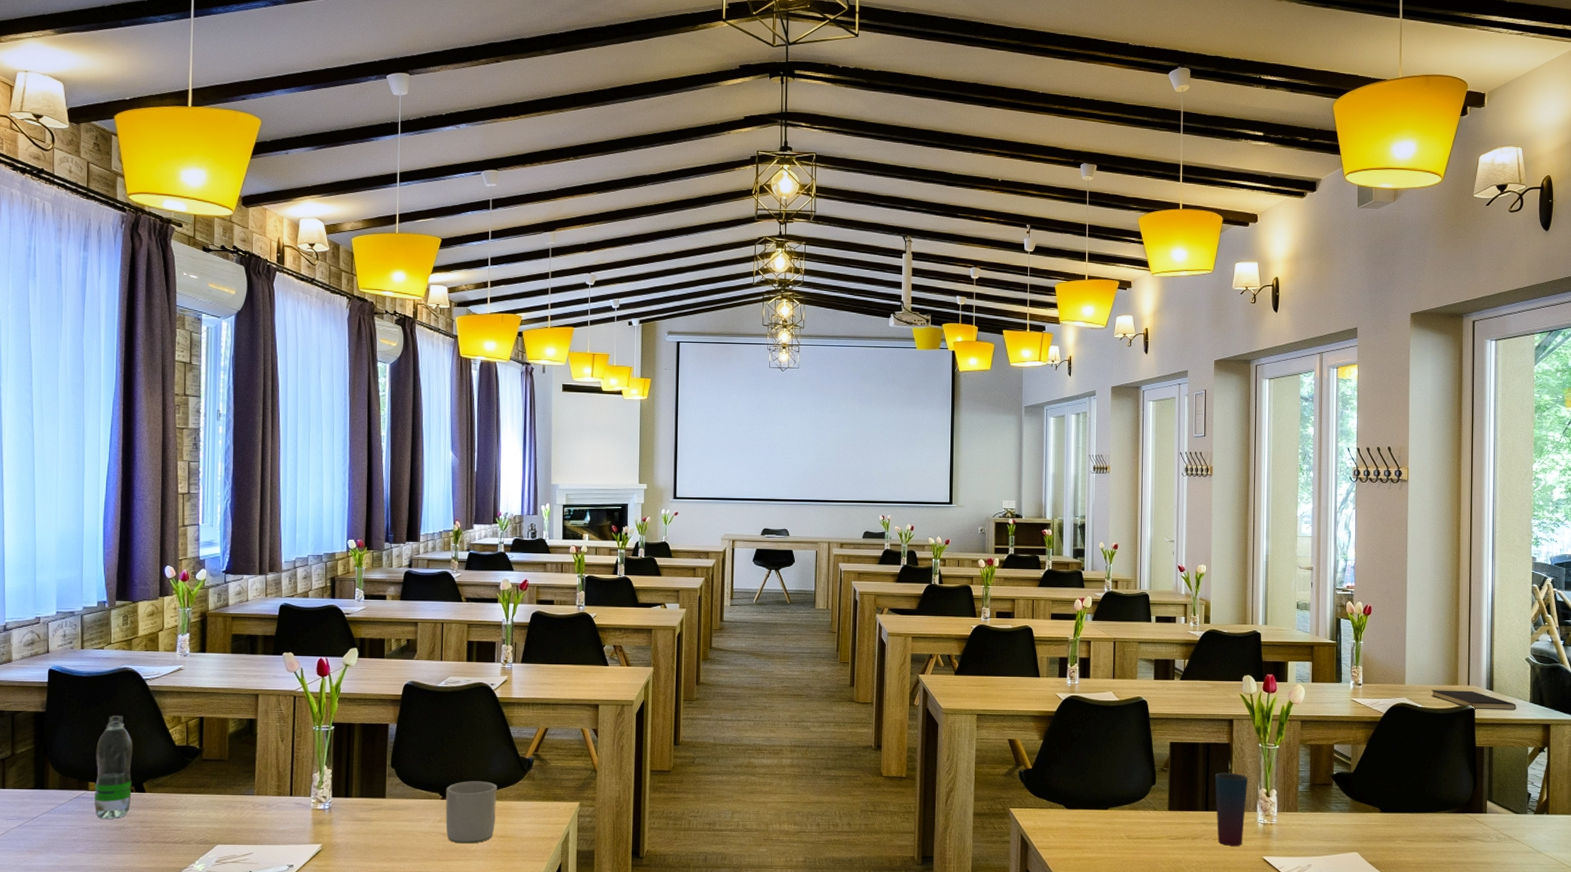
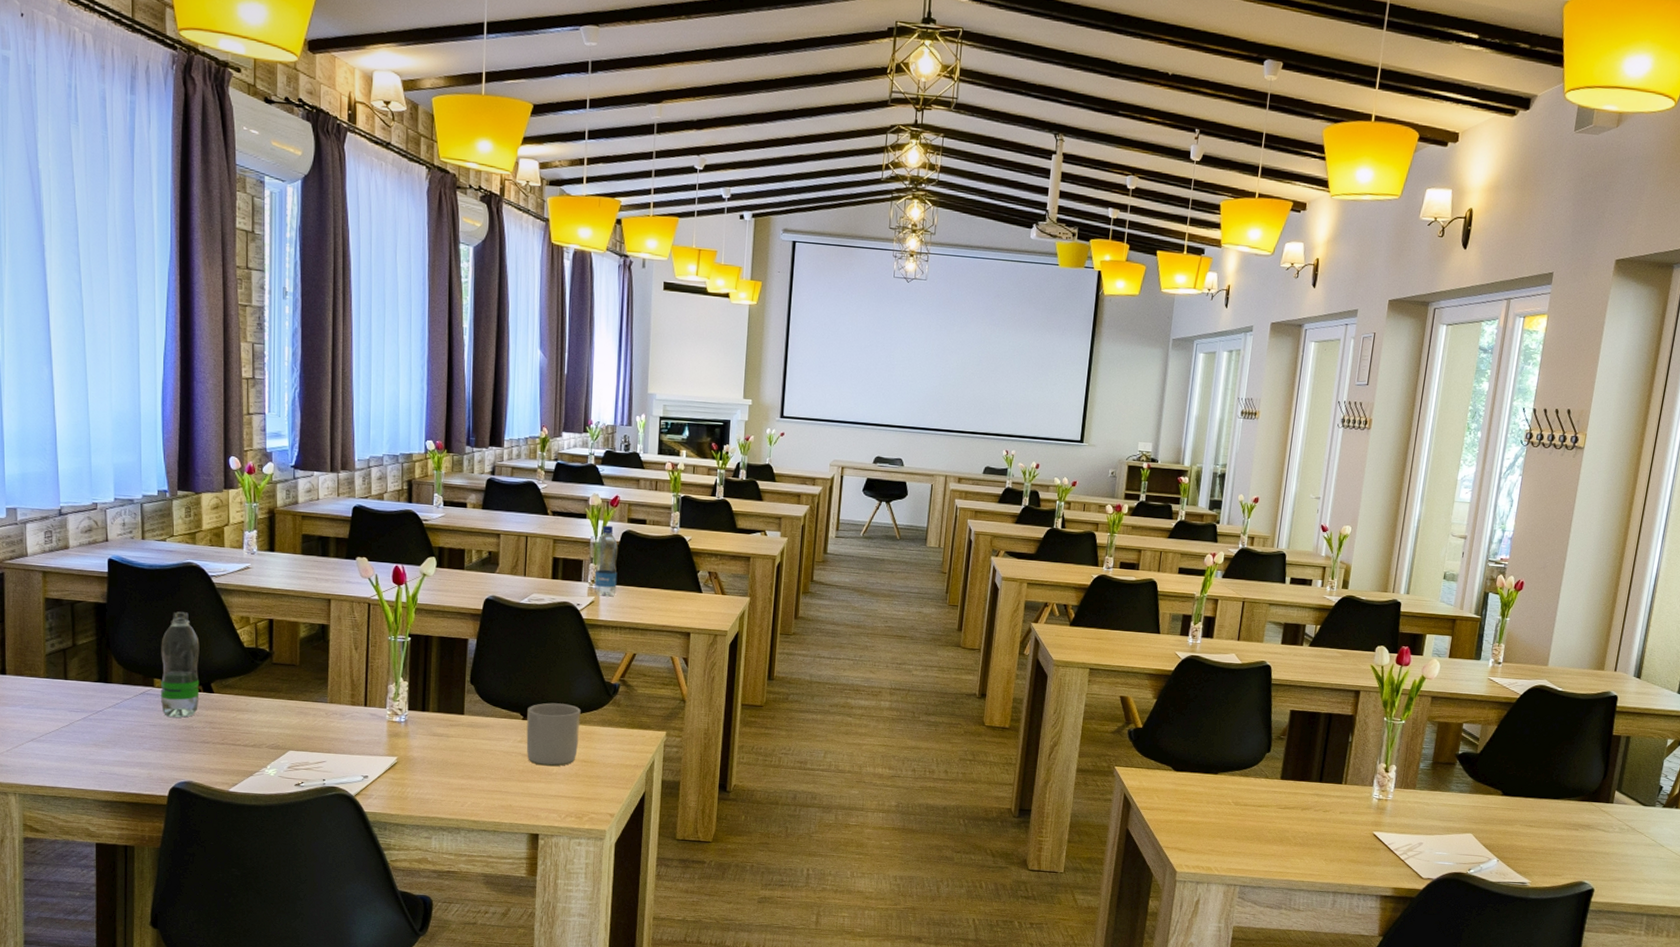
bottle: none [507,608,529,676] -> present [594,525,619,598]
cup: present [1215,772,1248,846] -> none [1328,744,1368,820]
hardcover book: present [1431,690,1516,711] -> none [1574,673,1663,701]

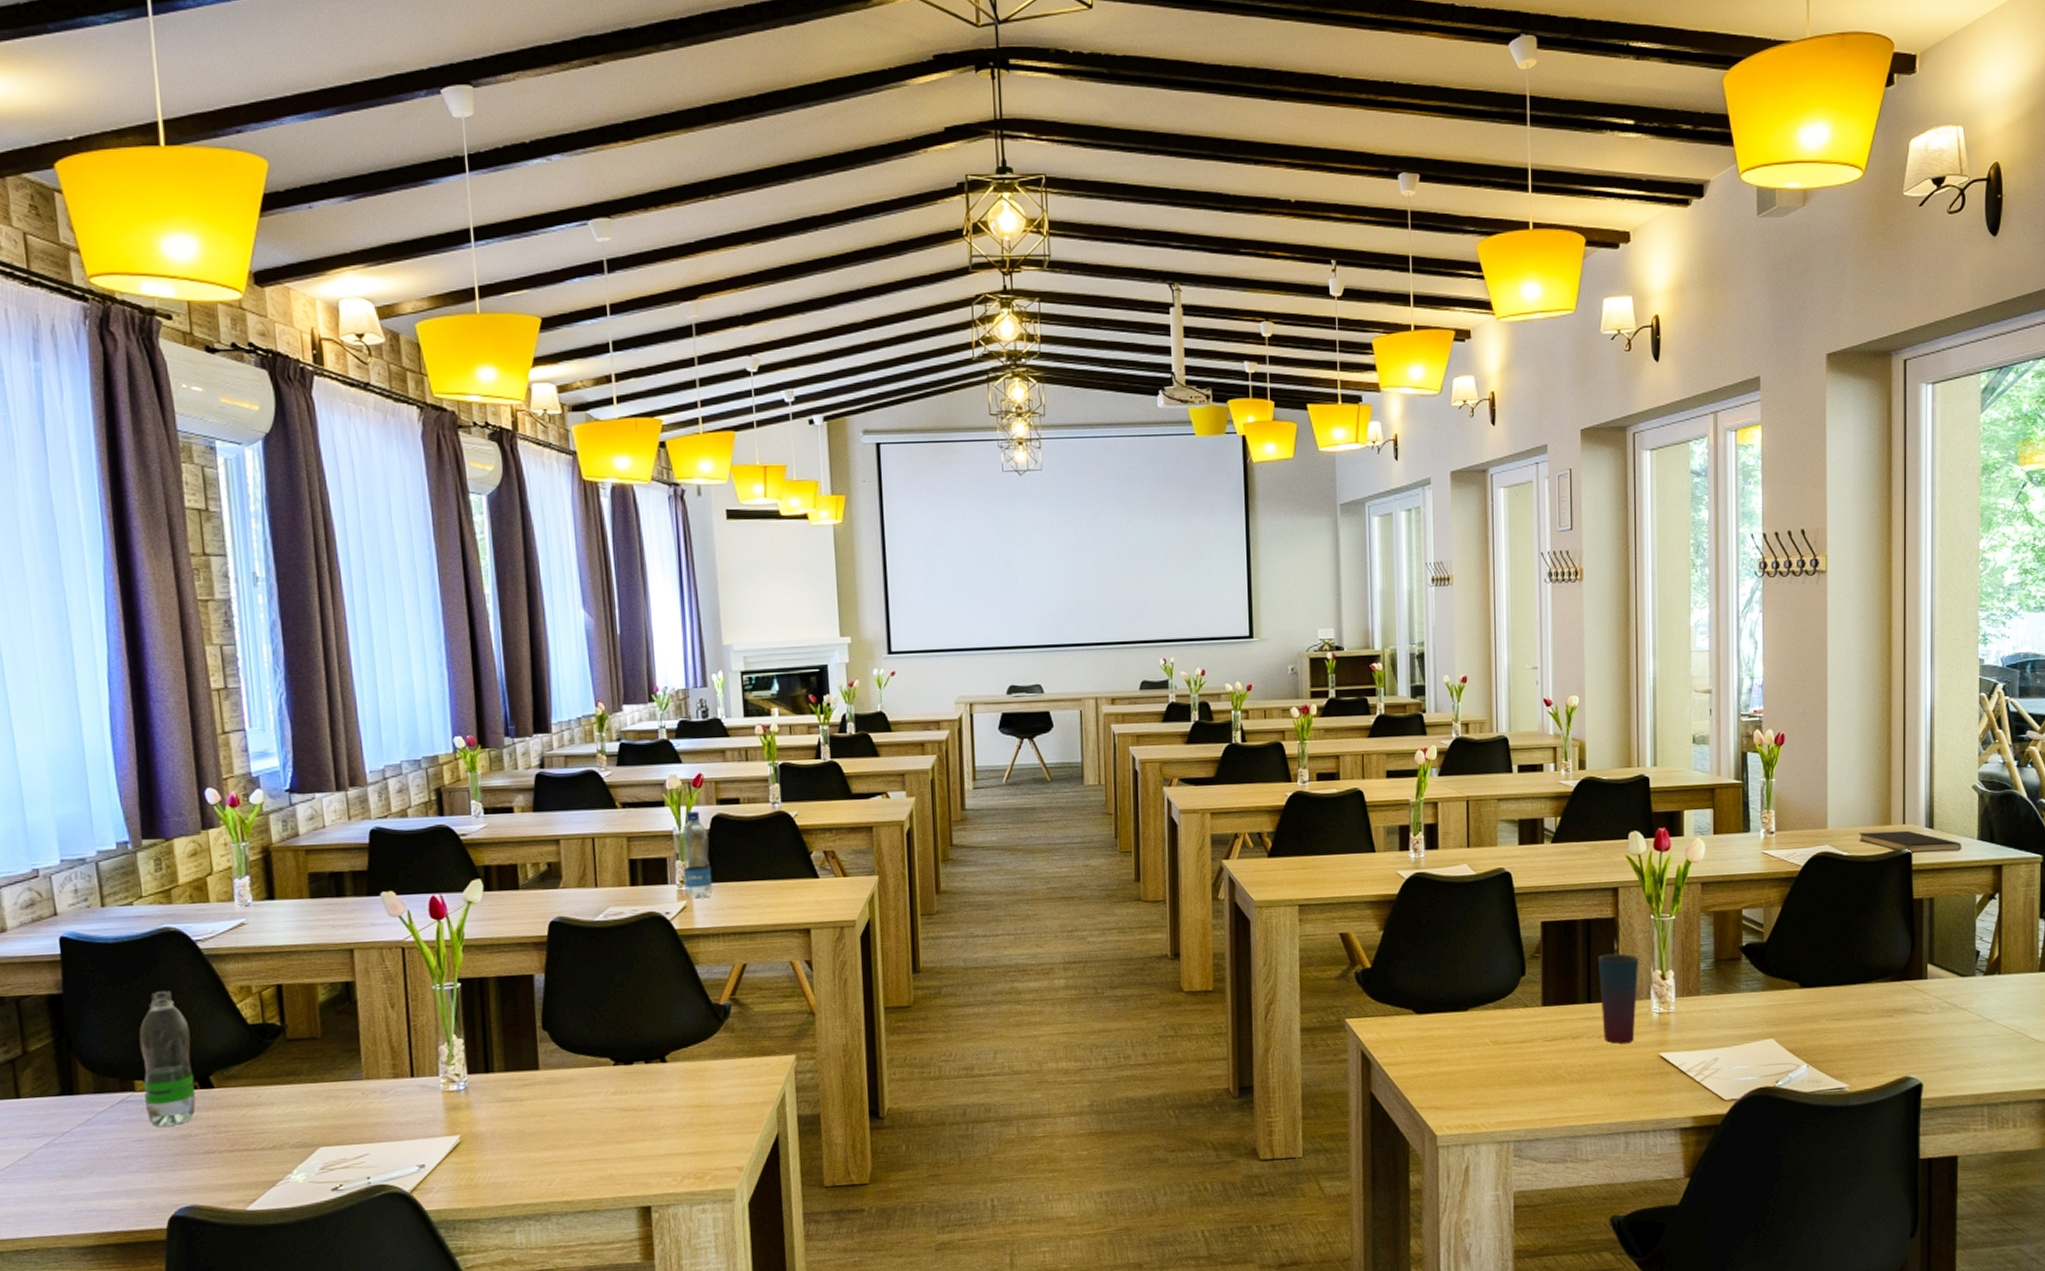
mug: present [526,702,581,767] -> none [619,1038,688,1120]
cup: none [1328,744,1368,820] -> present [1598,953,1638,1044]
hardcover book: none [1574,673,1663,701] -> present [1859,830,1961,854]

